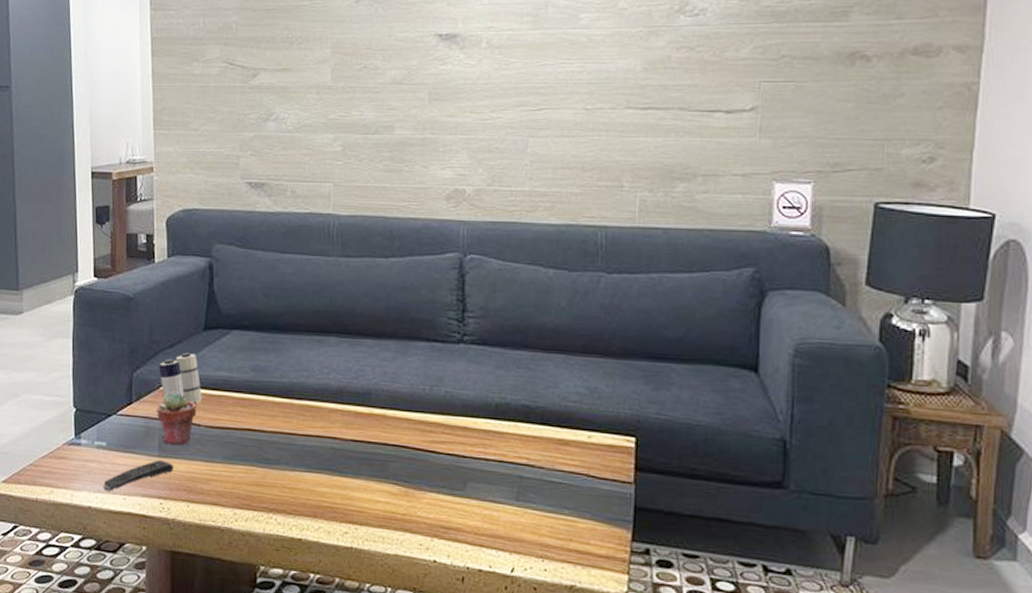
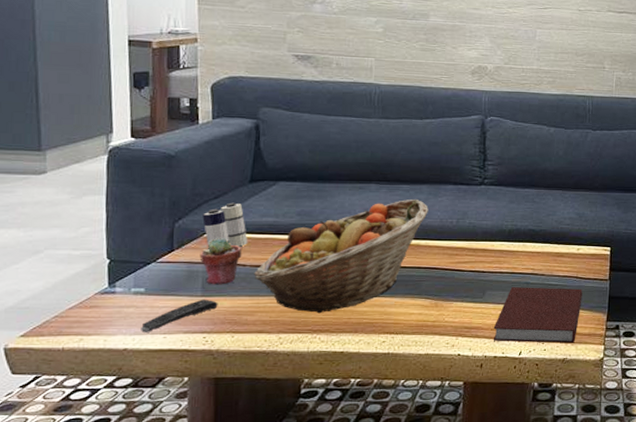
fruit basket: none [208,357,396,490] -> present [254,198,429,314]
notebook: none [477,480,596,566] -> present [493,287,582,343]

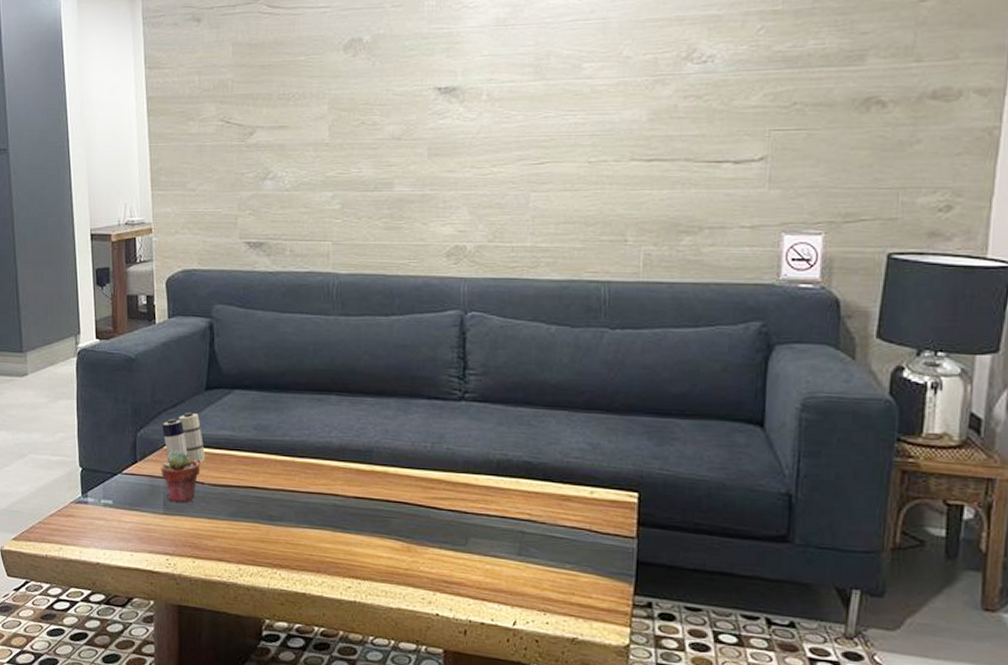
remote control: present [141,299,218,332] -> none [110,517,179,548]
fruit basket: present [254,198,429,314] -> none [212,415,397,546]
notebook: present [493,287,582,343] -> none [479,536,598,619]

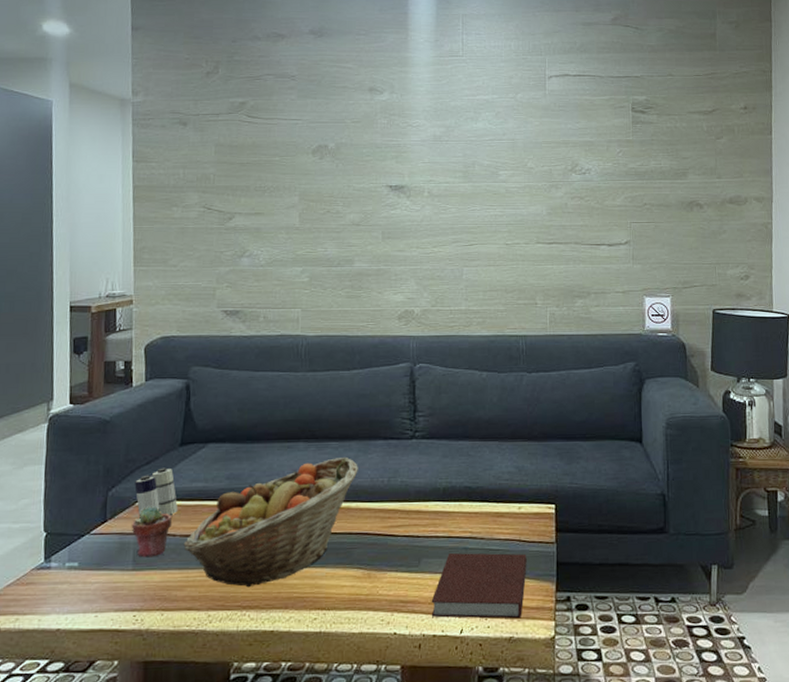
fruit basket: none [212,415,397,546] -> present [183,456,358,588]
notebook: none [479,536,598,619] -> present [431,553,527,619]

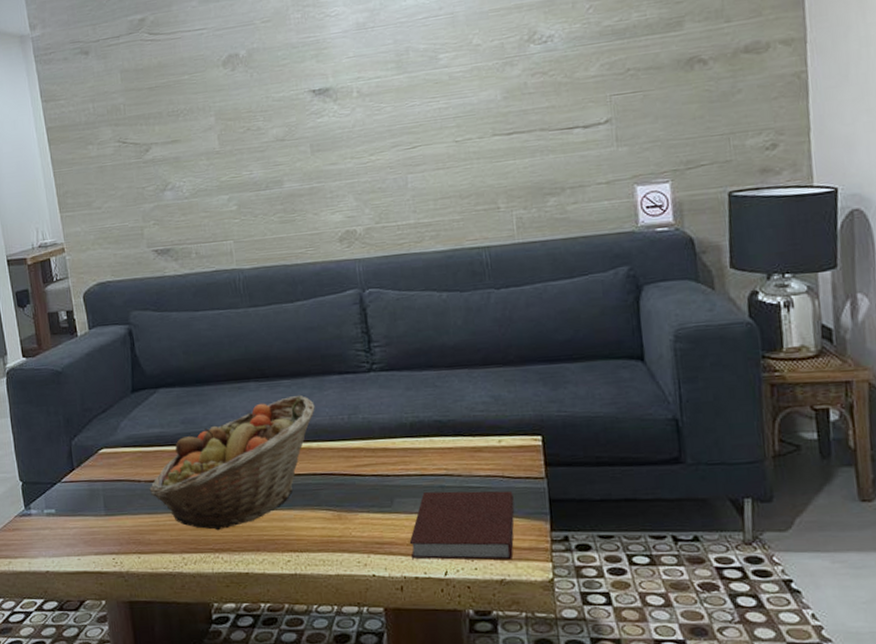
potted succulent: present [131,506,172,558] -> none [97,453,136,503]
candle: present [135,468,178,519] -> none [94,415,139,466]

